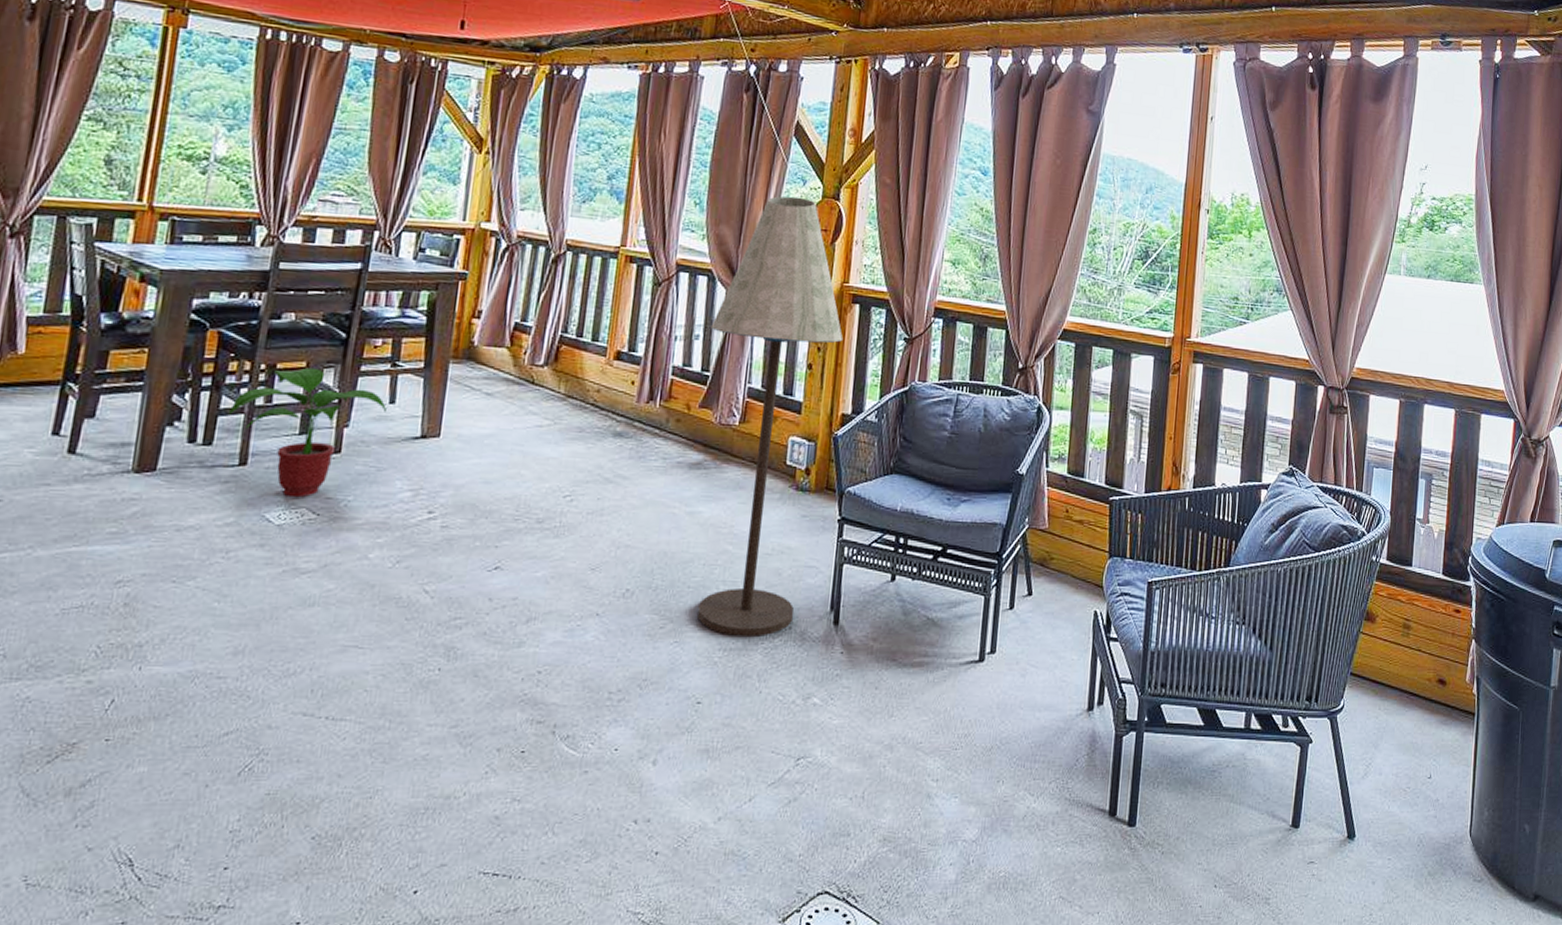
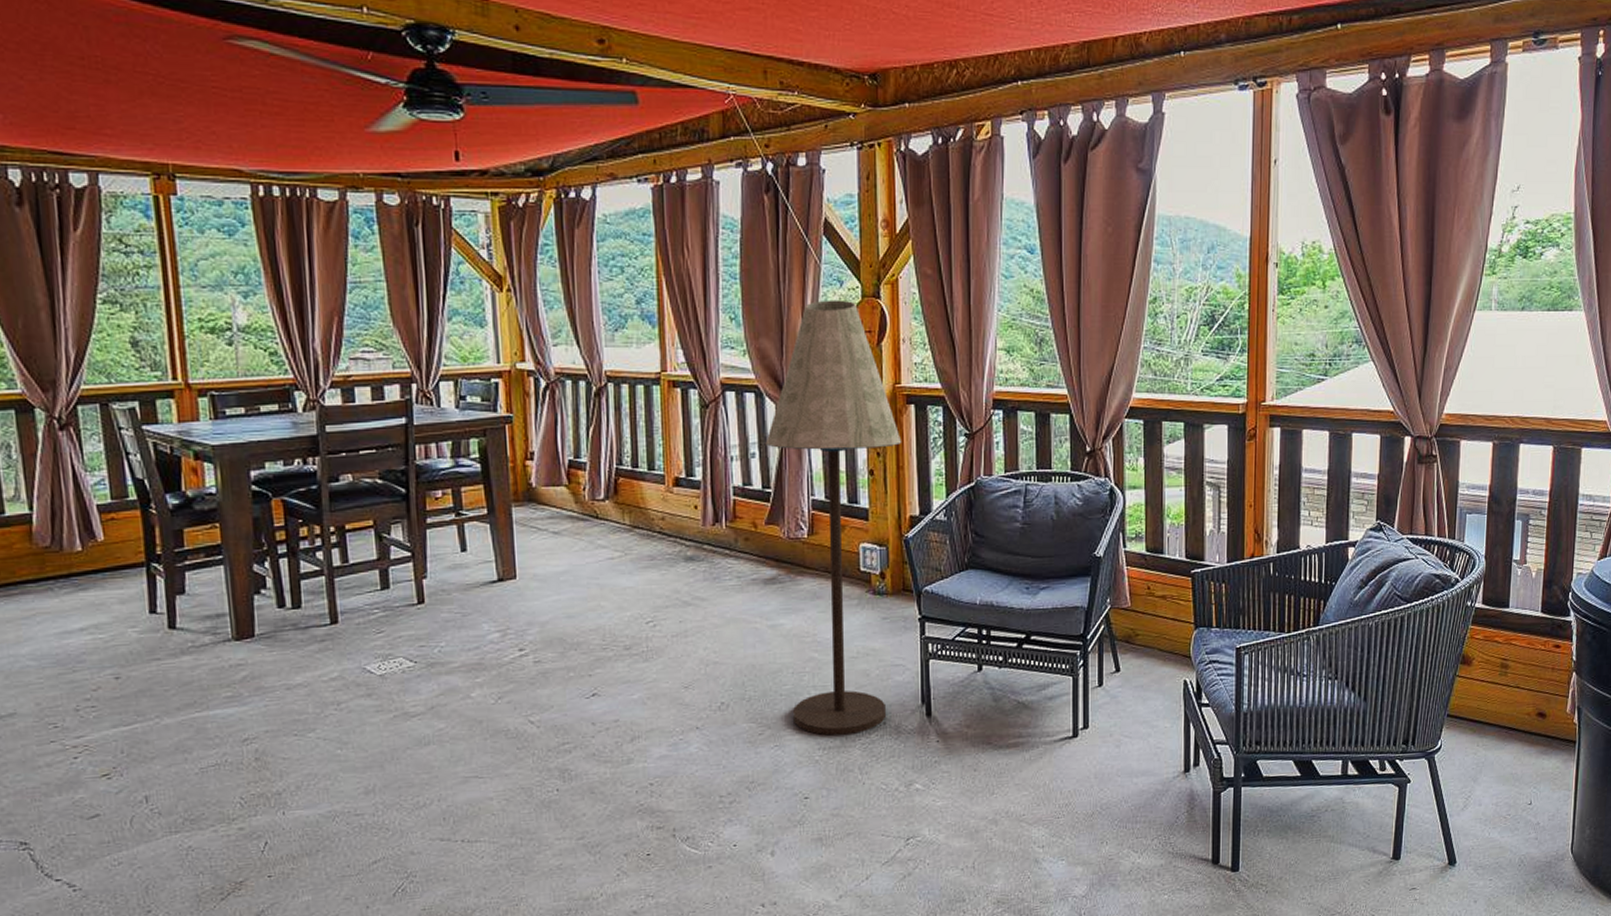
potted plant: present [229,367,386,498] -> none [310,525,459,649]

